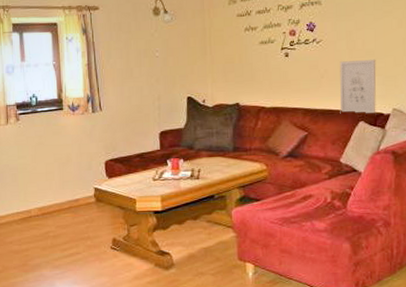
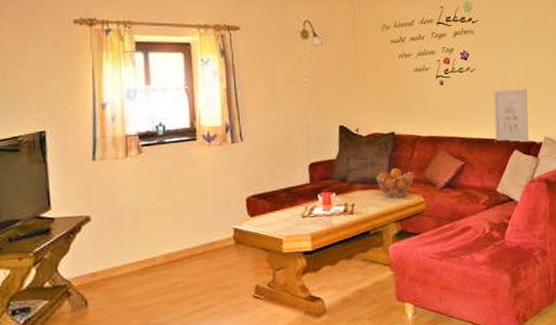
fruit basket: none [221,136,257,165] -> present [376,167,414,198]

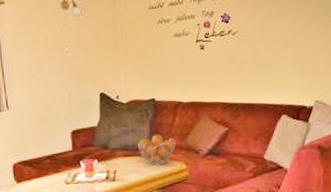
wall art: present [493,88,529,143] -> none [257,50,298,108]

